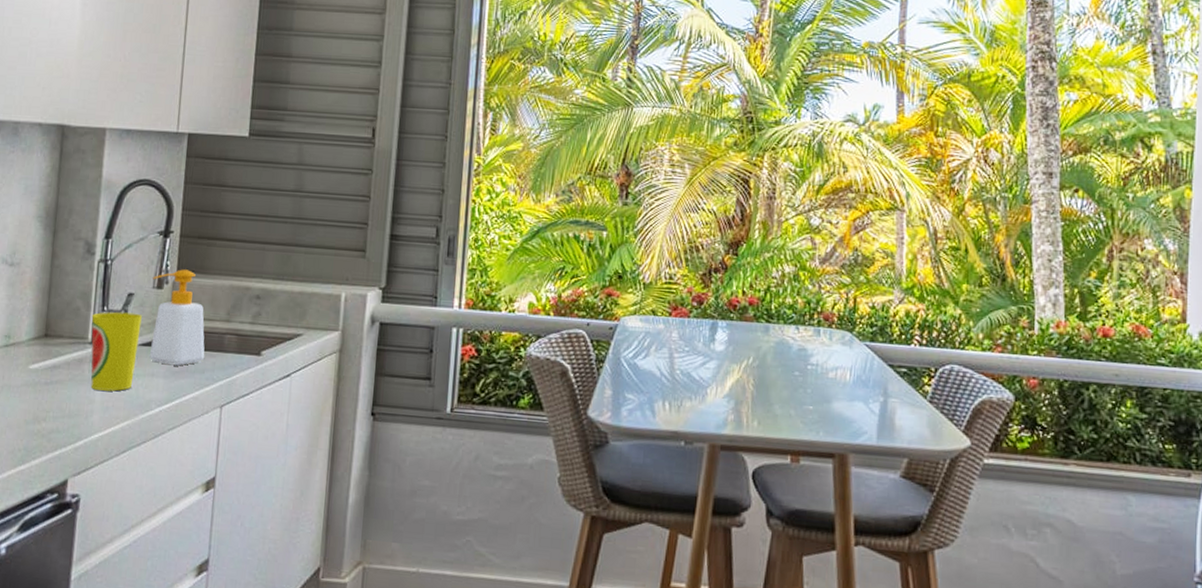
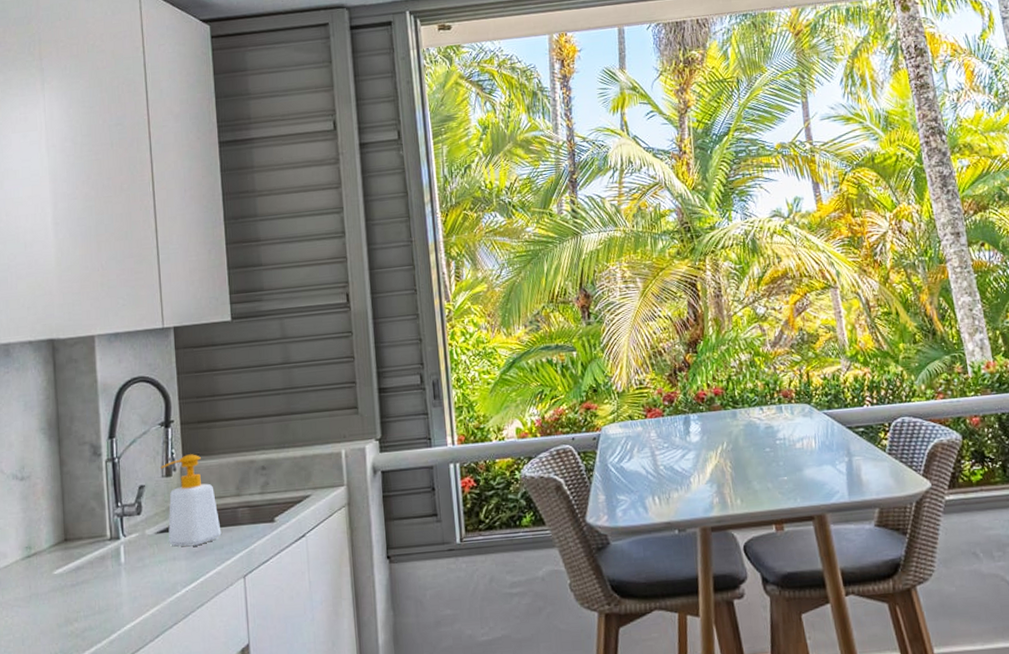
cup: present [90,311,142,392] -> none [107,503,156,583]

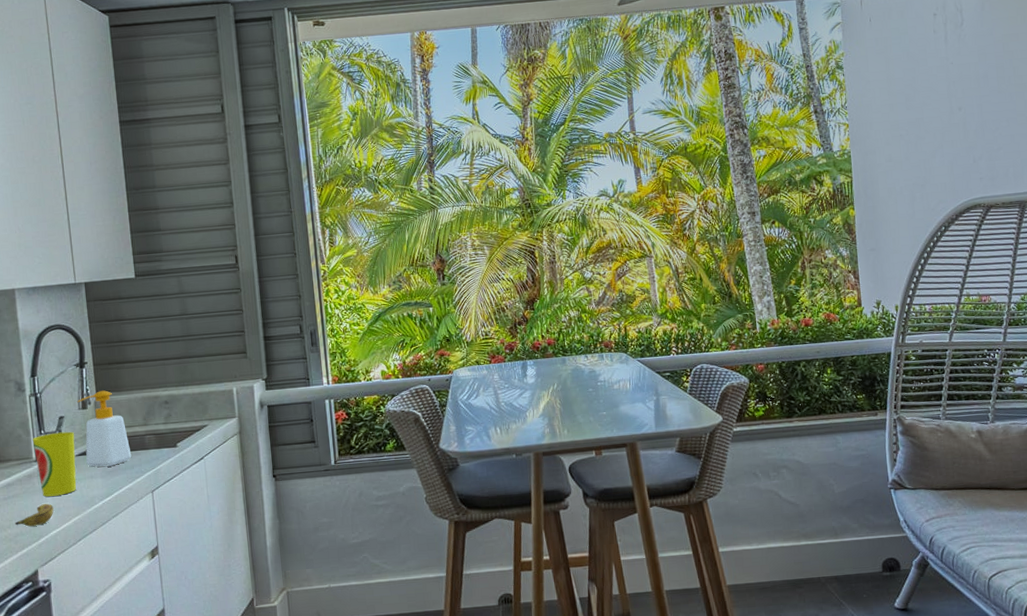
banana: none [83,591,129,620] -> present [14,503,54,527]
cup: none [107,503,156,583] -> present [32,431,77,497]

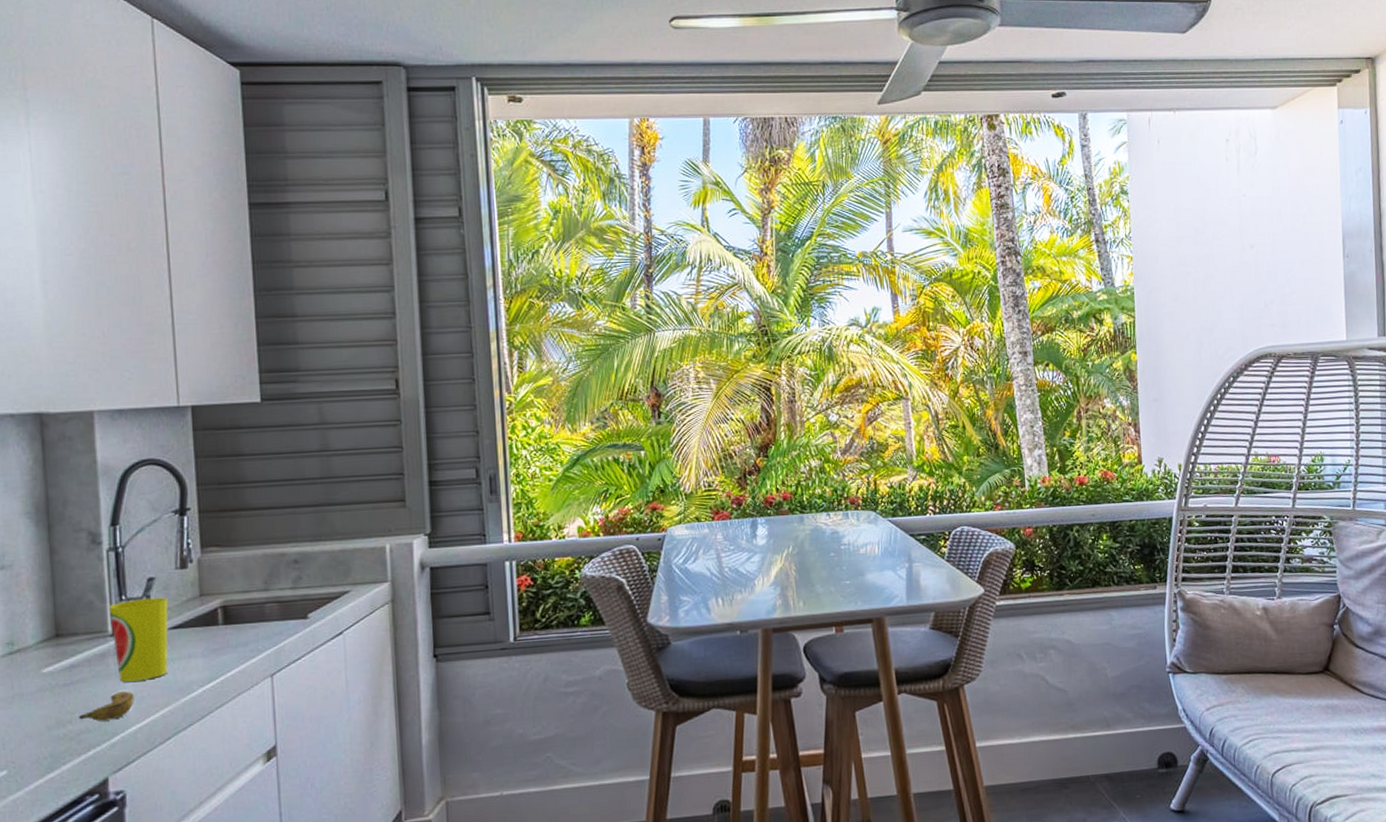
soap bottle: present [76,390,132,467] -> none [172,545,246,644]

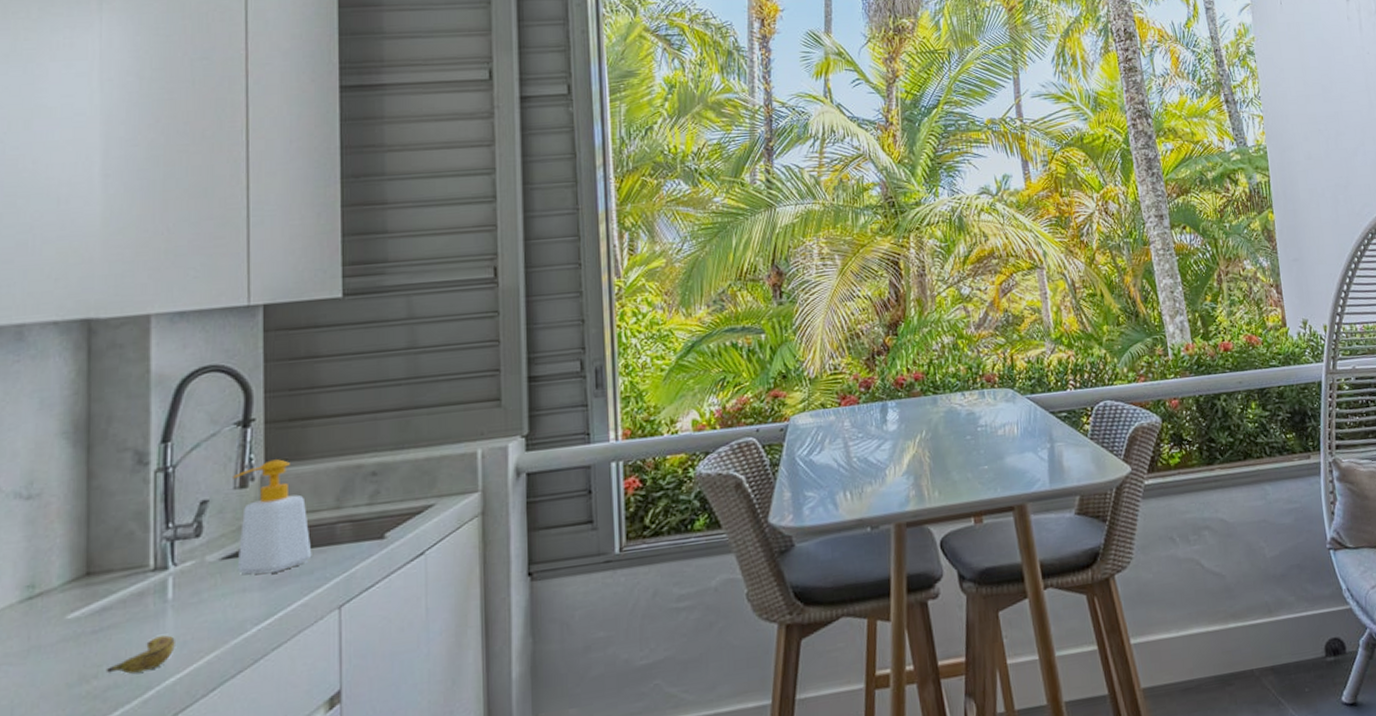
cup: present [108,597,168,682] -> none [152,522,222,625]
soap bottle: none [172,545,246,644] -> present [231,459,312,575]

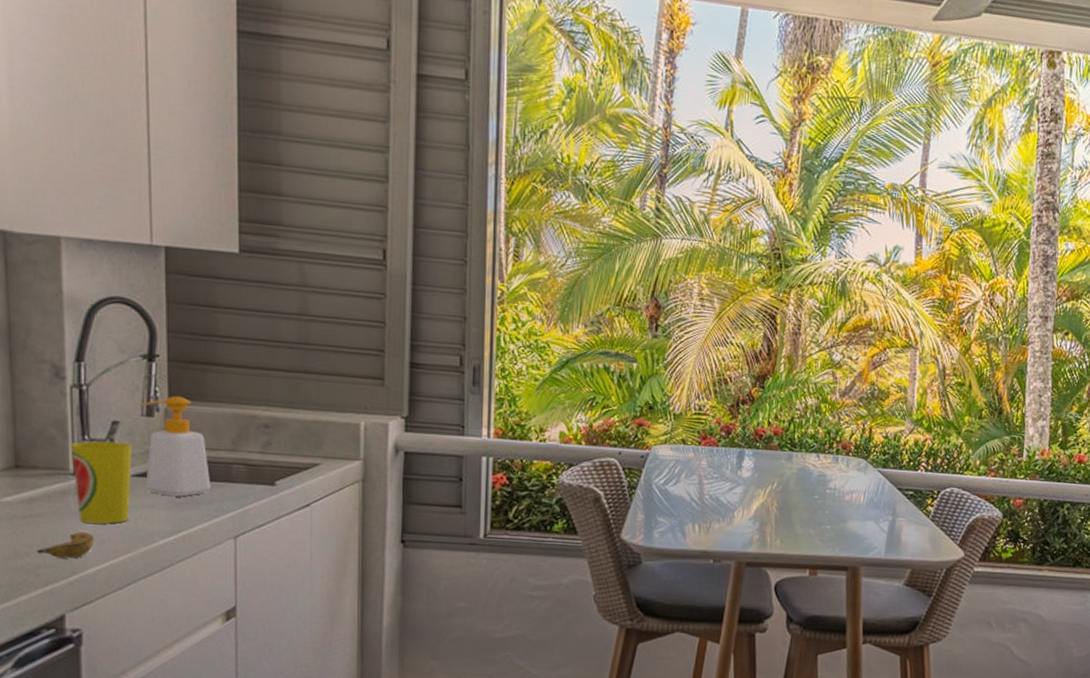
cup: none [152,522,222,625] -> present [70,440,132,524]

